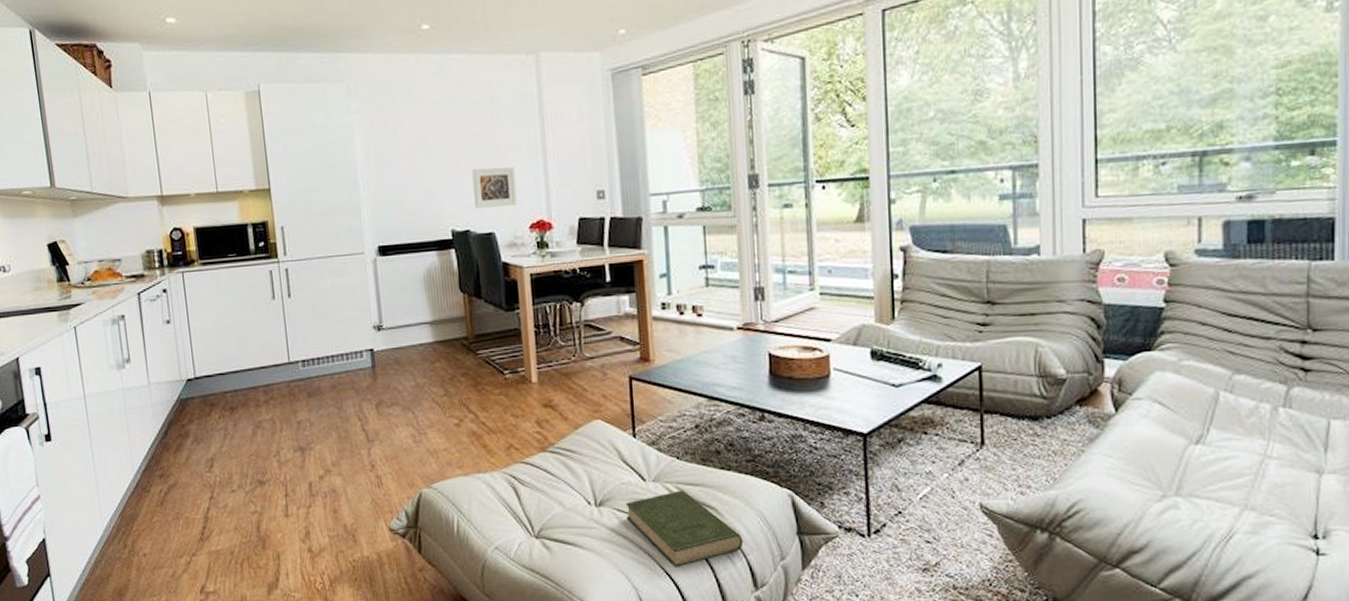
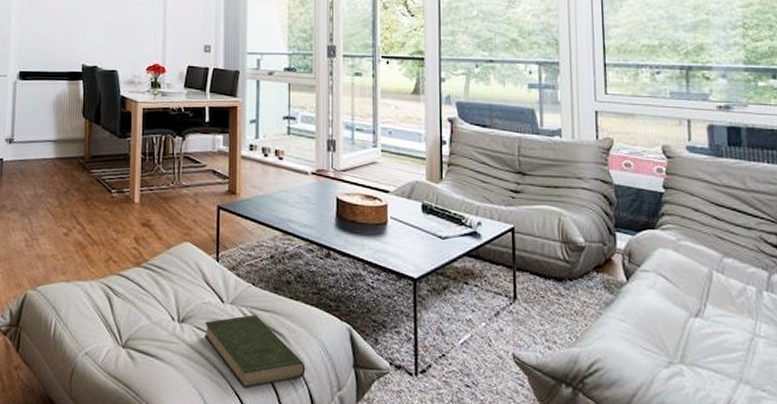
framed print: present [472,167,517,208] -> none [104,17,139,50]

